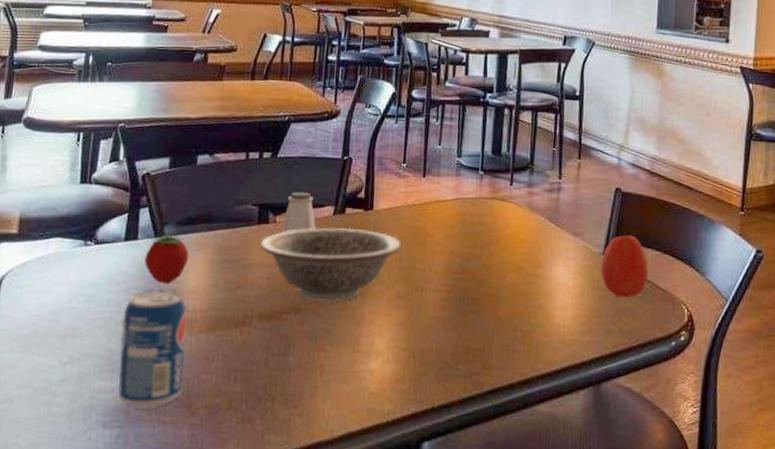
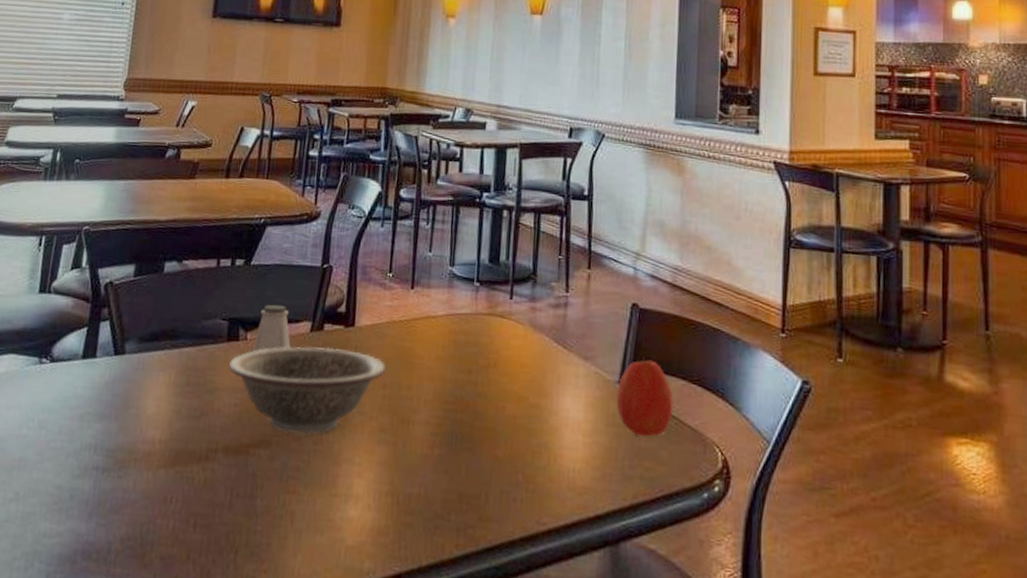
beverage can: present [118,290,186,409] -> none [65,417,145,558]
fruit: present [144,234,189,285] -> none [102,352,151,410]

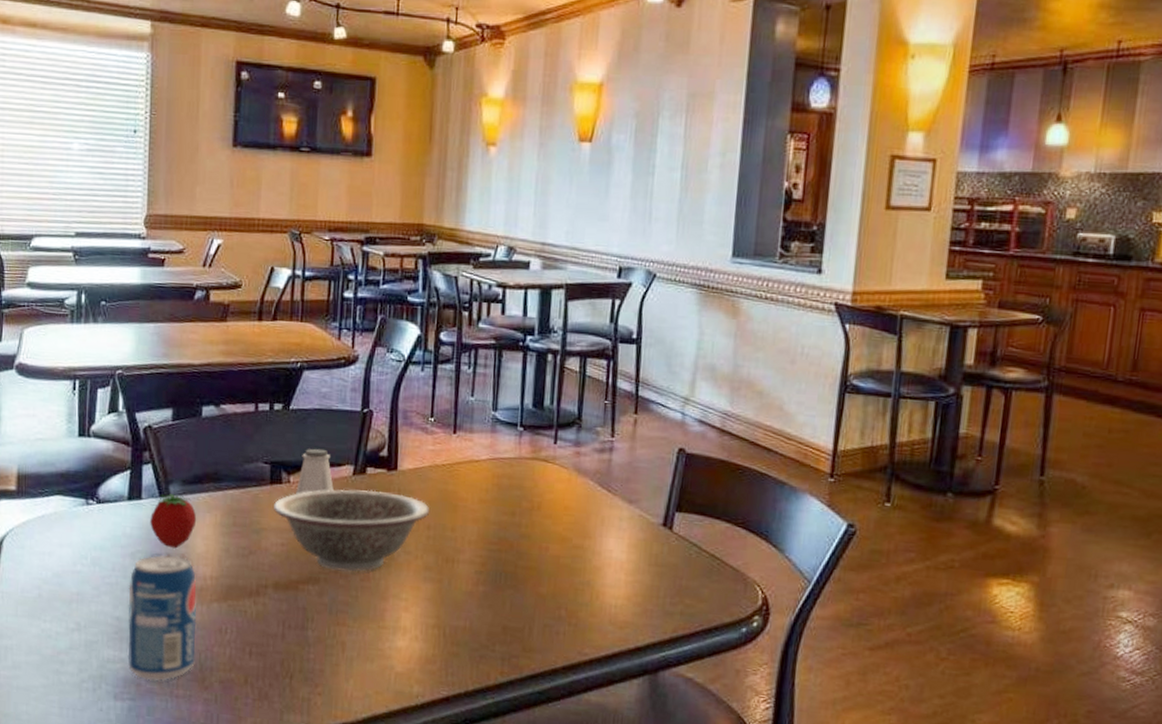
beverage can: none [65,417,145,558] -> present [127,555,197,681]
fruit: none [102,352,151,410] -> present [150,494,197,549]
apple: present [616,357,674,437] -> none [659,500,717,576]

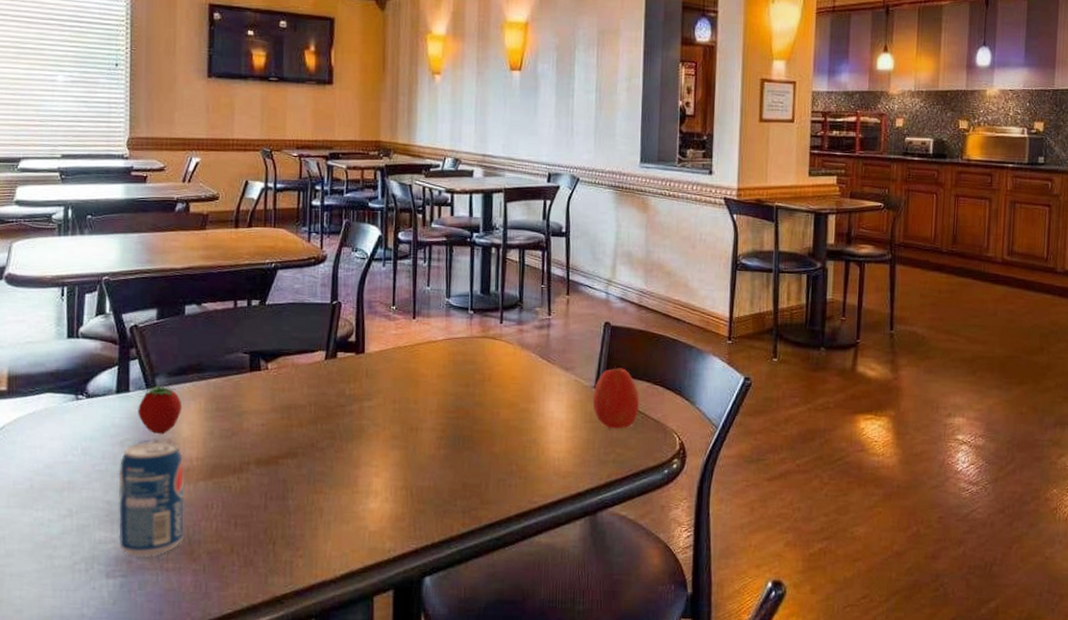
decorative bowl: present [274,489,430,573] -> none [254,371,395,445]
saltshaker: present [296,448,334,496] -> none [274,338,308,380]
apple: none [659,500,717,576] -> present [592,365,640,429]

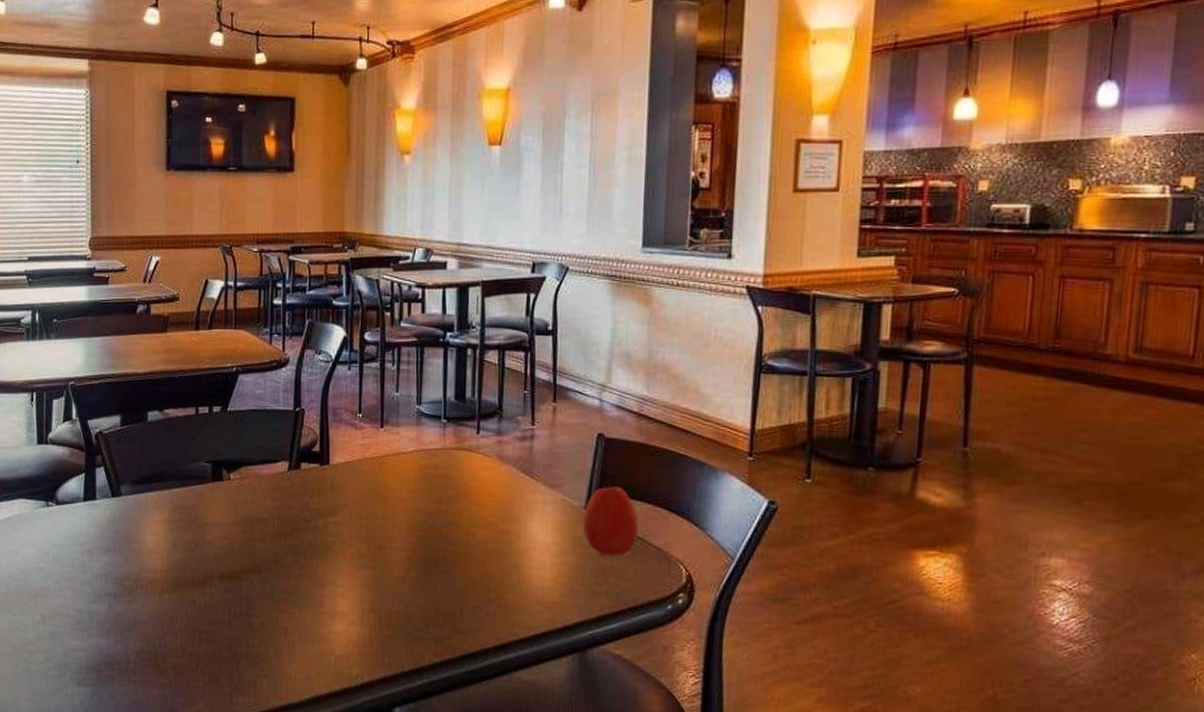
beverage can: present [118,441,184,557] -> none [87,550,150,668]
fruit: present [138,385,182,435] -> none [104,494,147,545]

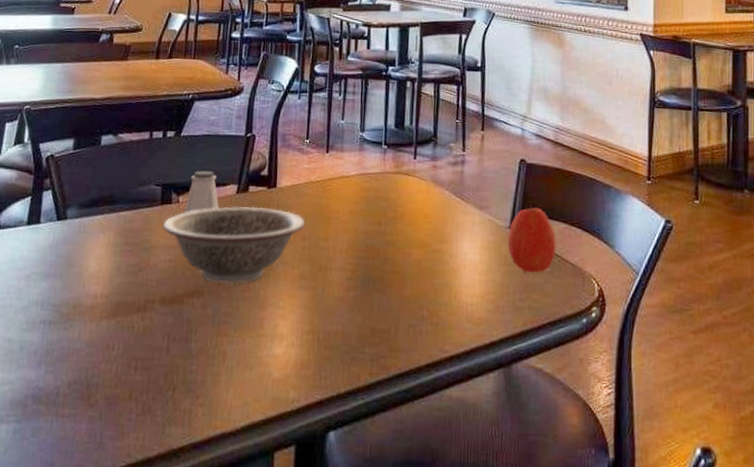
decorative bowl: none [216,483,362,562] -> present [163,206,306,284]
saltshaker: none [236,446,271,491] -> present [184,170,219,214]

